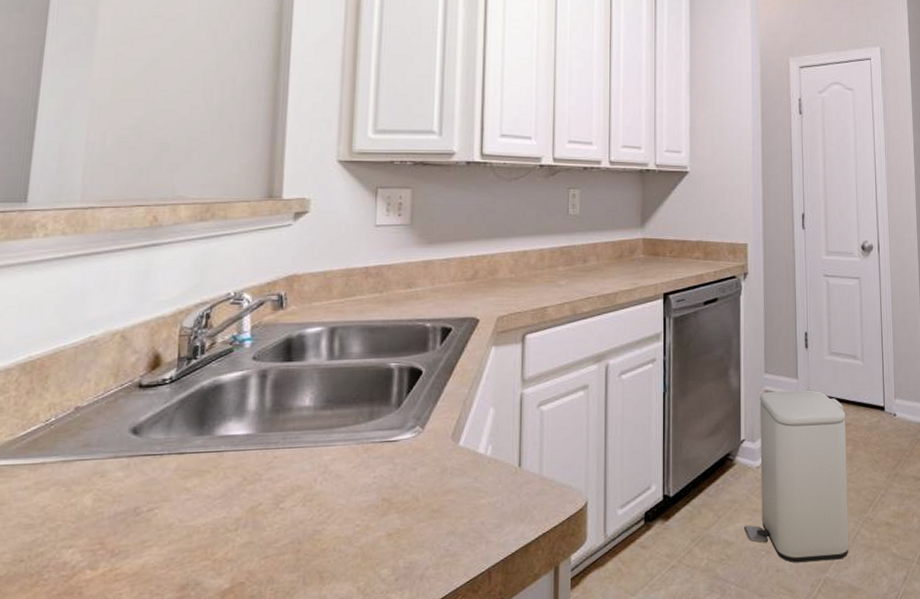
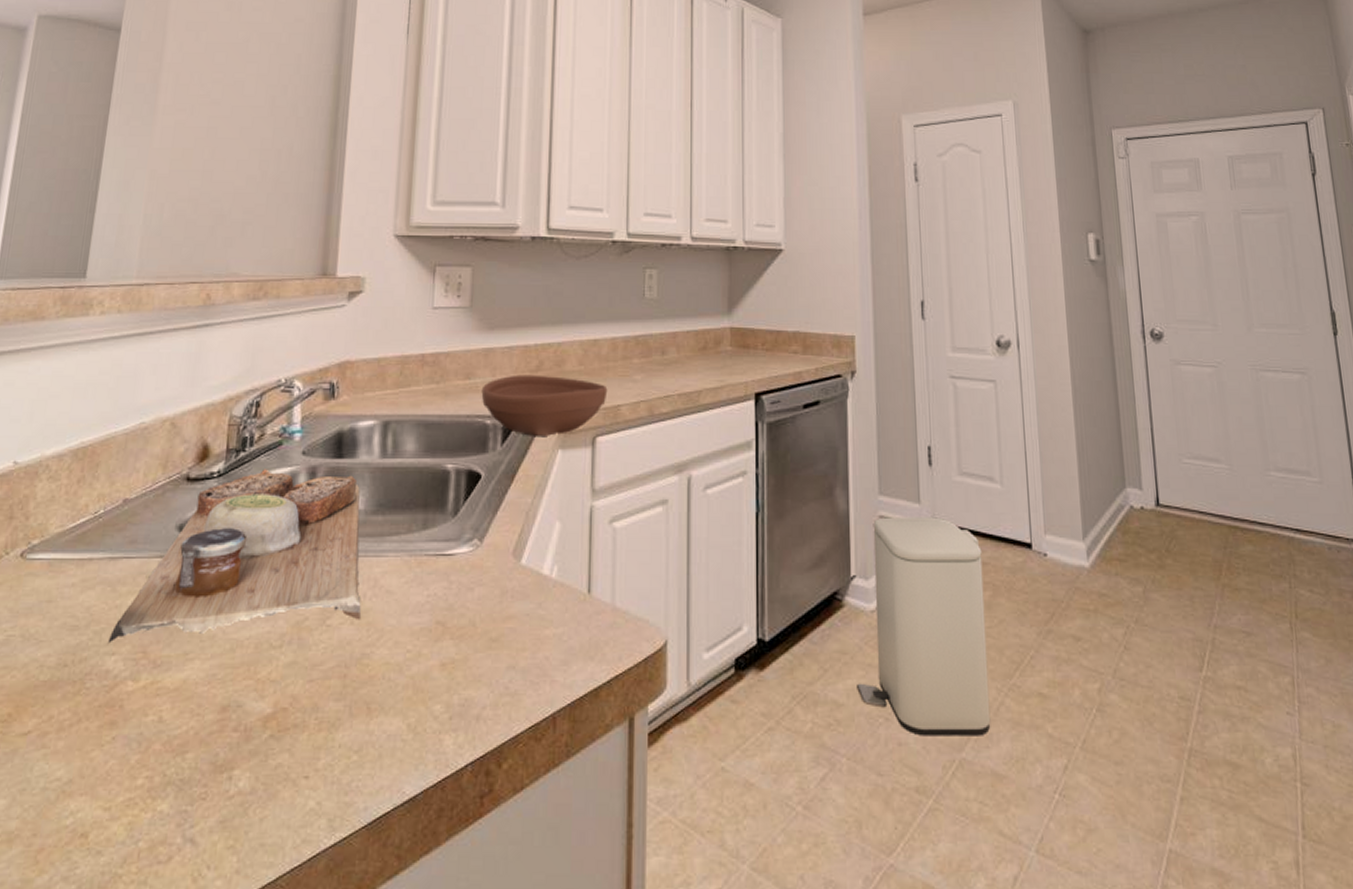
cutting board: none [64,374,313,538] -> present [107,469,362,644]
bowl: none [421,282,536,336] -> present [481,374,608,436]

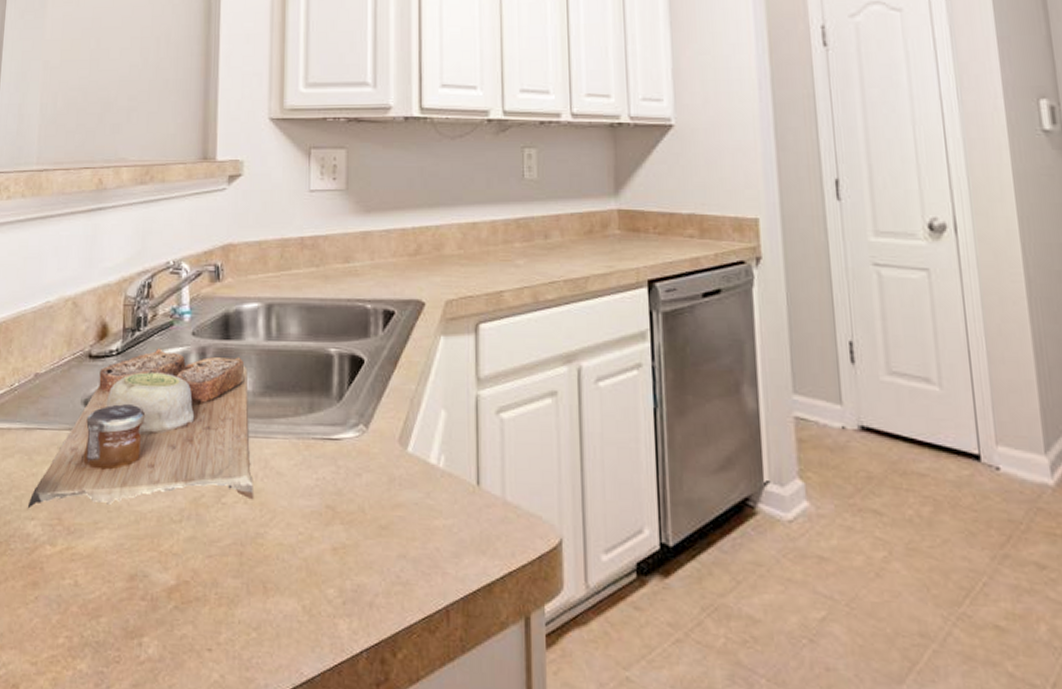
bowl: present [481,374,608,436] -> none [361,258,489,322]
pedal bin: present [857,517,991,736] -> none [775,418,936,668]

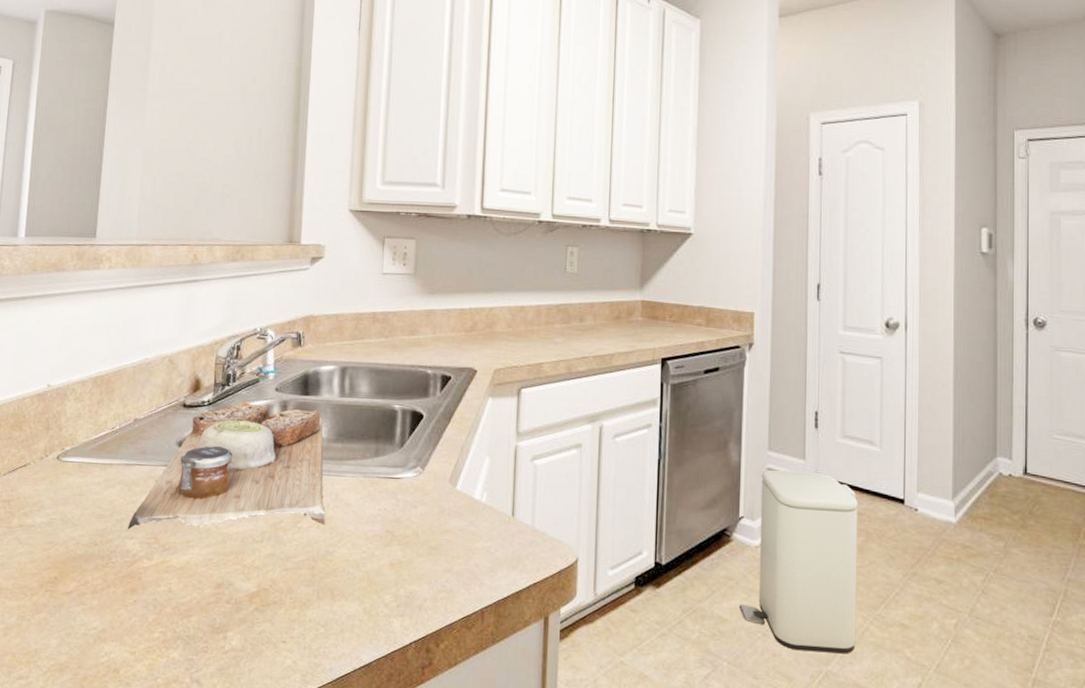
pedal bin: none [775,418,936,668] -> present [740,469,858,654]

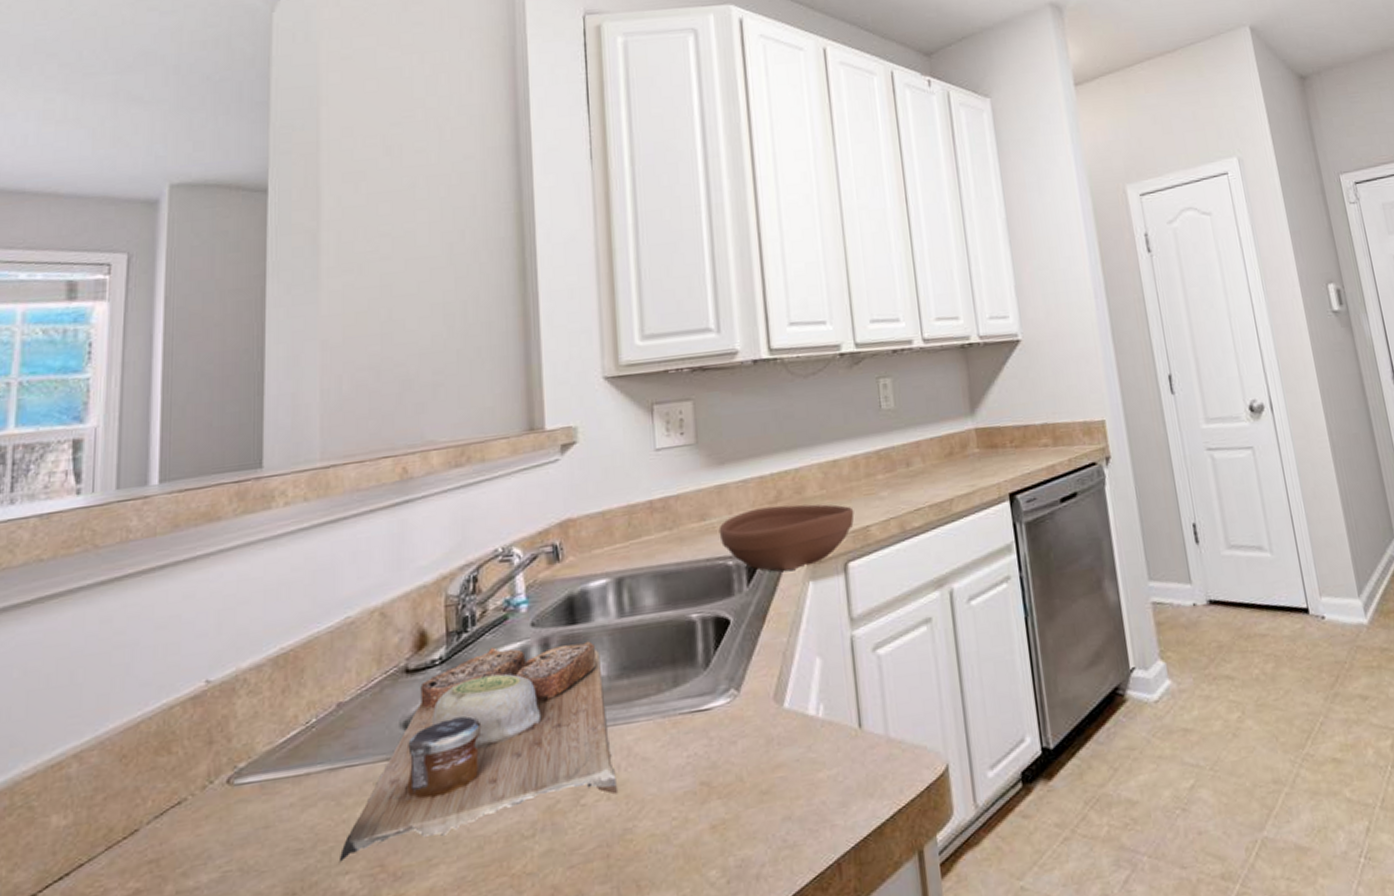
bowl: none [423,333,532,386] -> present [718,504,854,572]
pedal bin: present [740,469,858,654] -> none [1146,595,1289,821]

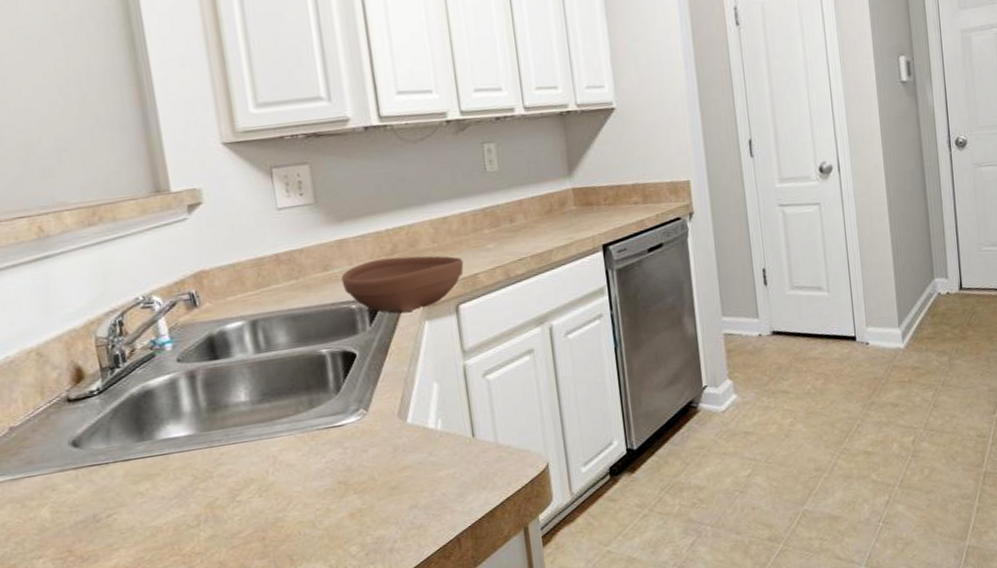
cutting board: present [338,641,619,863] -> none [31,373,268,550]

